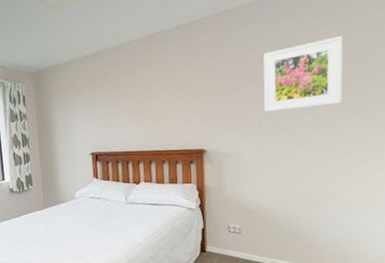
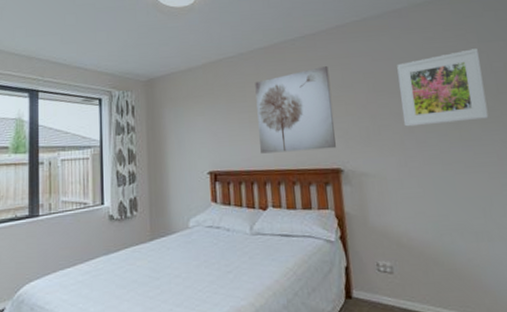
wall art: none [132,56,201,137] -> present [255,66,336,154]

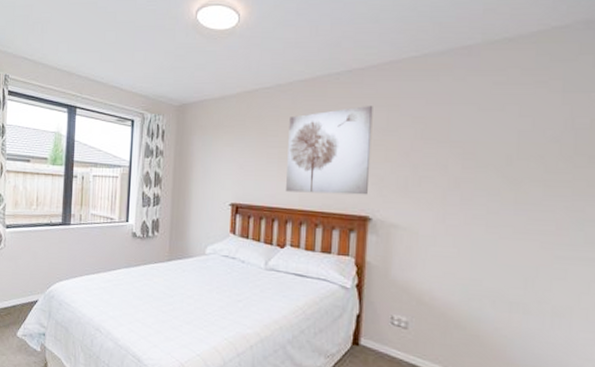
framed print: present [397,48,489,127] -> none [449,99,560,182]

